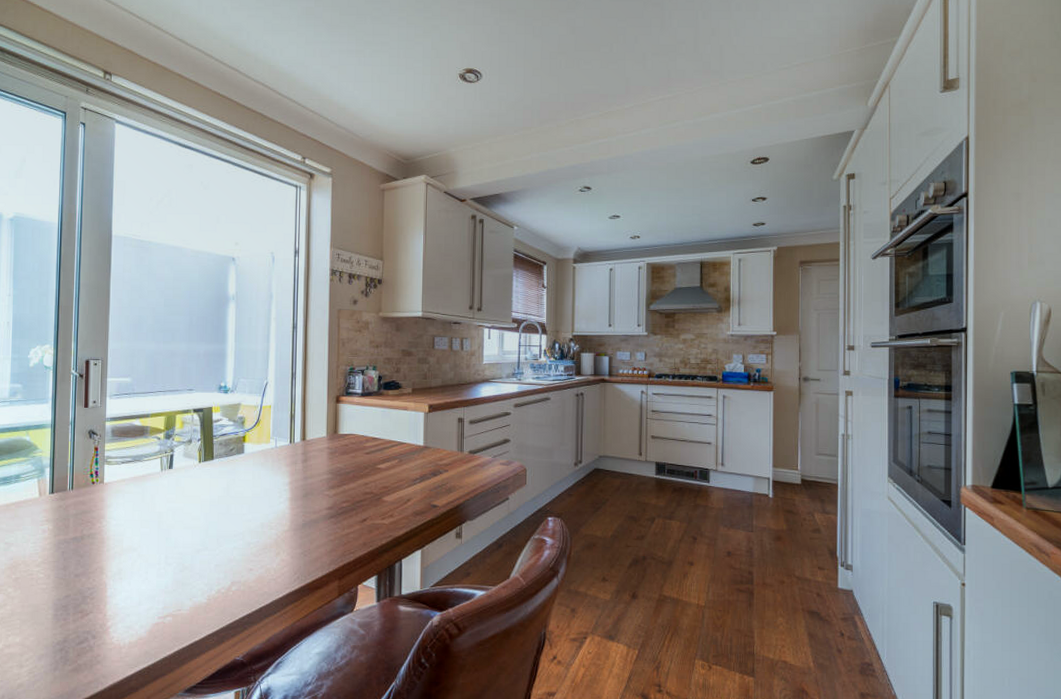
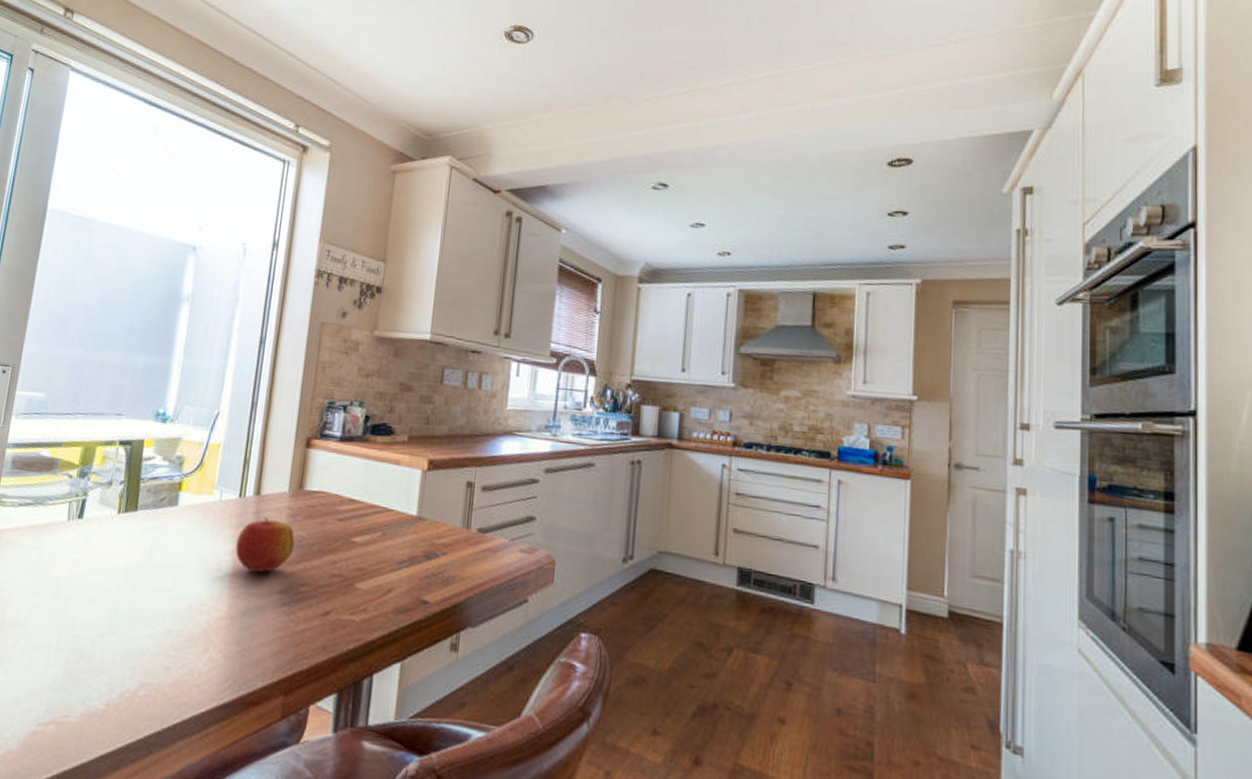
apple: none [291,456,335,495] -> present [235,517,295,572]

